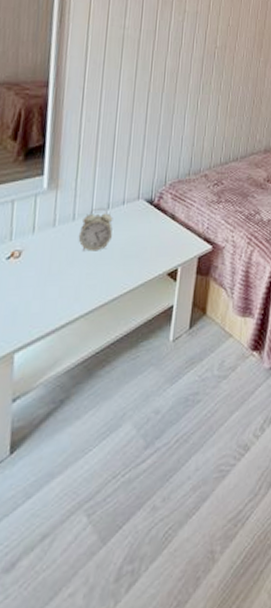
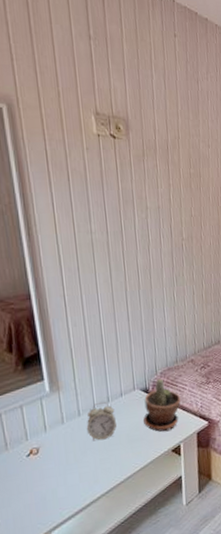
potted plant: none [142,191,187,252] -> present [143,379,181,433]

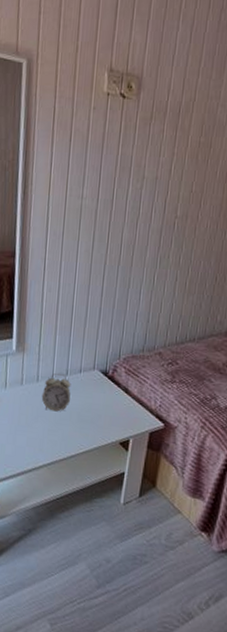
potted plant: present [143,379,181,433] -> none [97,365,140,422]

